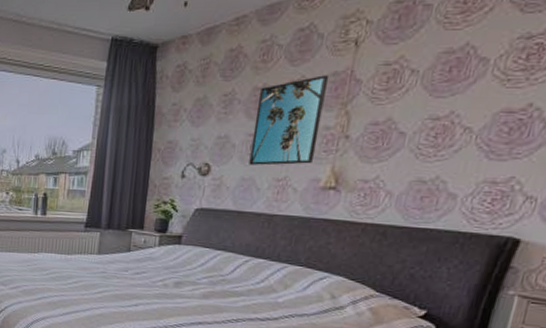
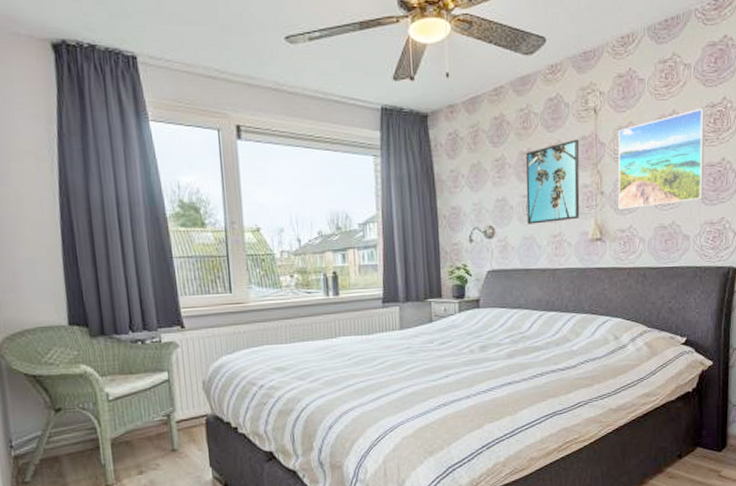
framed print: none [365,39,516,158] -> present [618,108,705,210]

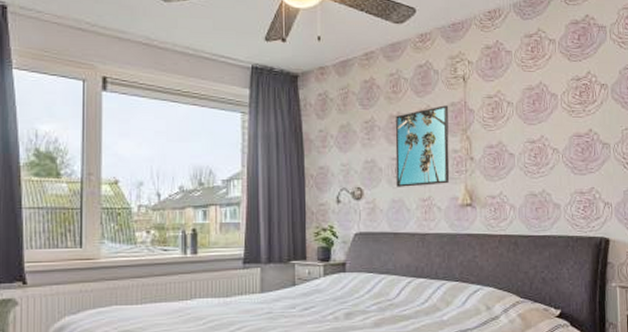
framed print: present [618,108,705,210] -> none [487,80,573,176]

